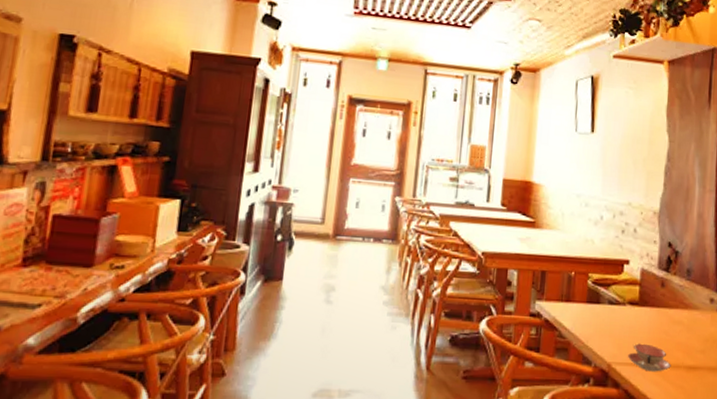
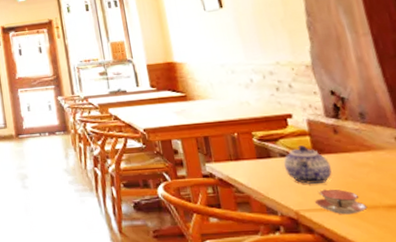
teapot: none [610,295,650,338] -> present [283,145,332,185]

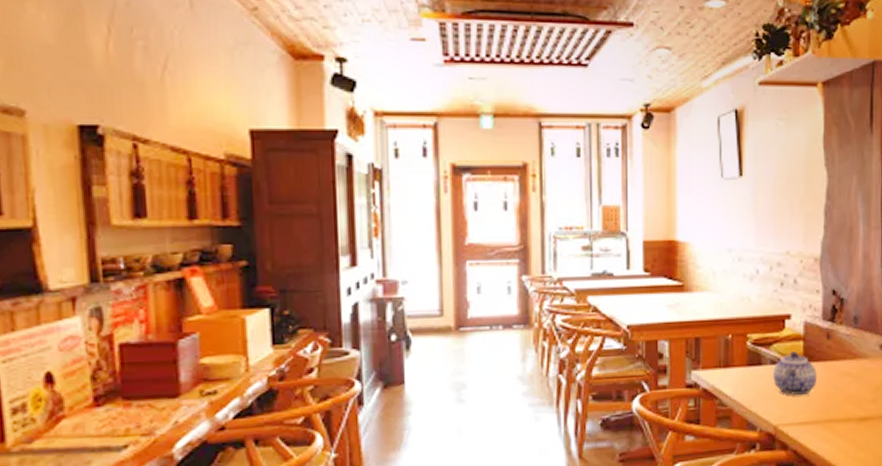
teacup: present [315,189,368,215] -> none [795,400,841,429]

